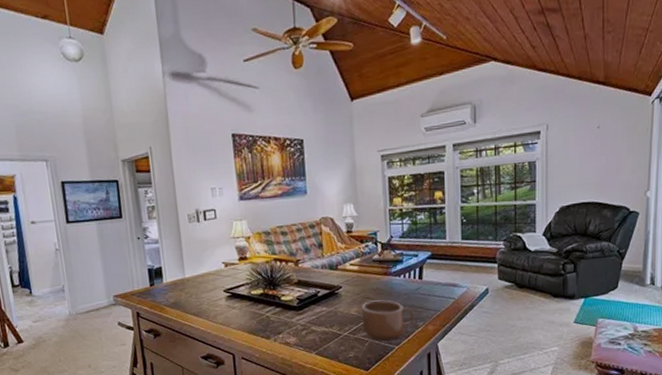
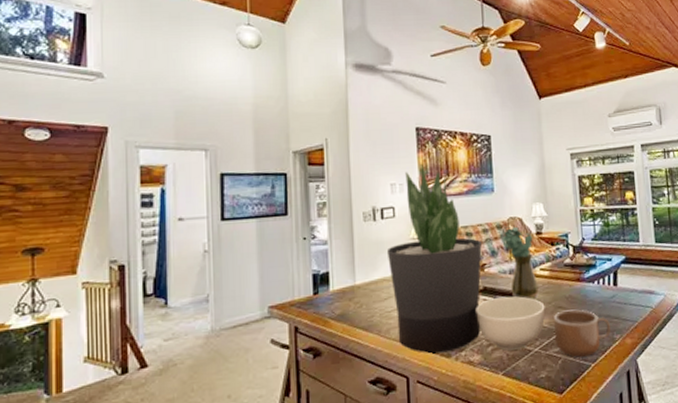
planter: none [210,169,296,336] -> present [386,164,482,354]
bowl: none [291,288,354,334] -> present [476,296,545,351]
vase: none [314,224,348,292] -> present [501,224,539,301]

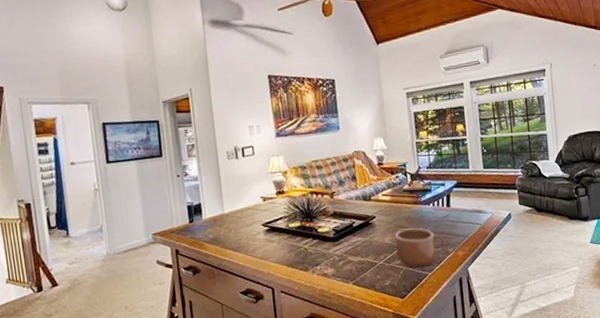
planter: present [386,164,482,354] -> none [249,108,332,269]
bowl: present [476,296,545,351] -> none [328,218,388,264]
vase: present [501,224,539,301] -> none [347,157,381,222]

